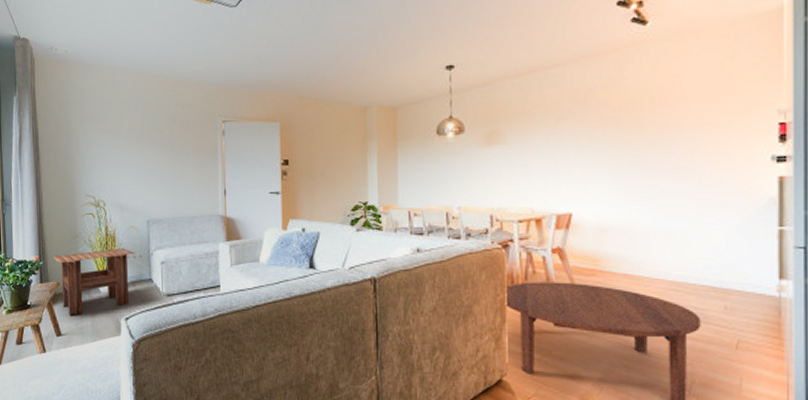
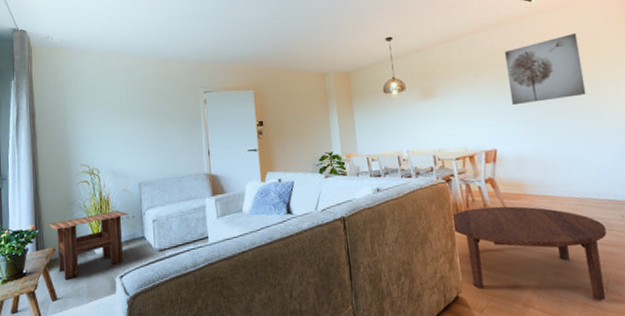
wall art: none [599,70,703,161] -> present [504,32,586,106]

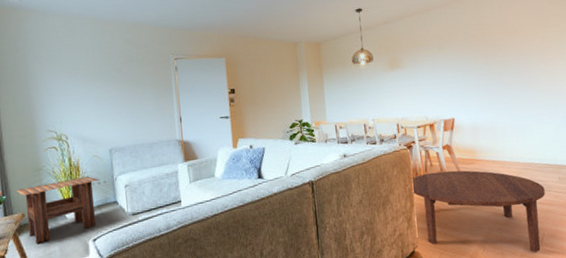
wall art: present [504,32,586,106] -> none [466,10,537,78]

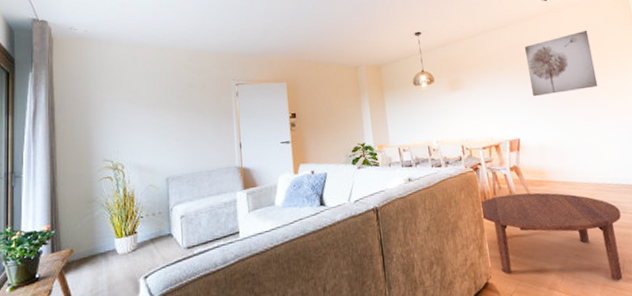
side table: present [16,176,100,244] -> none [67,207,155,283]
wall art: none [466,10,537,78] -> present [524,30,598,97]

